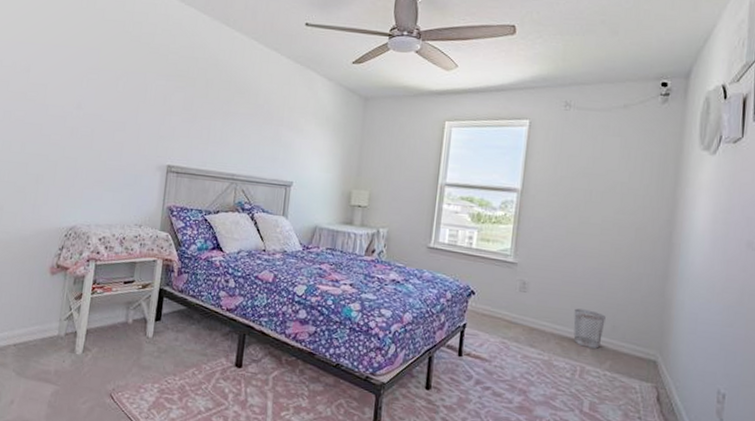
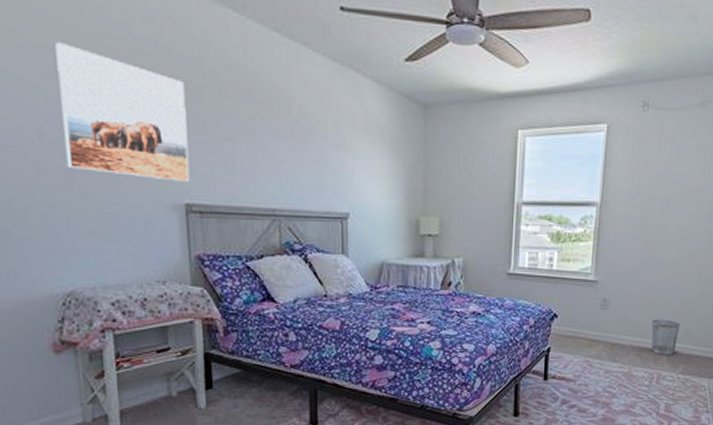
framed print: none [90,45,183,148] -> present [55,41,191,182]

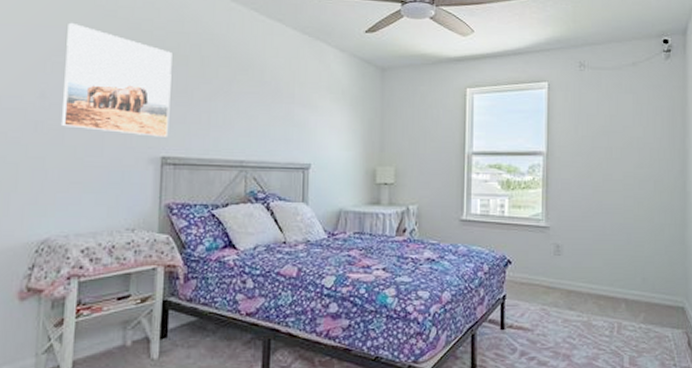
wastebasket: present [651,319,680,355] -> none [607,265,636,303]

